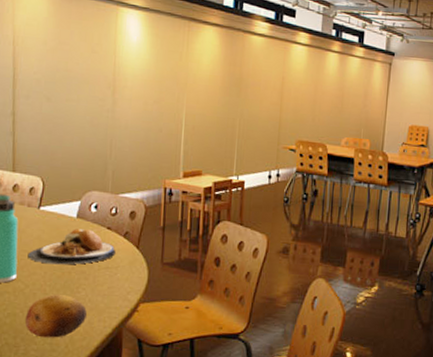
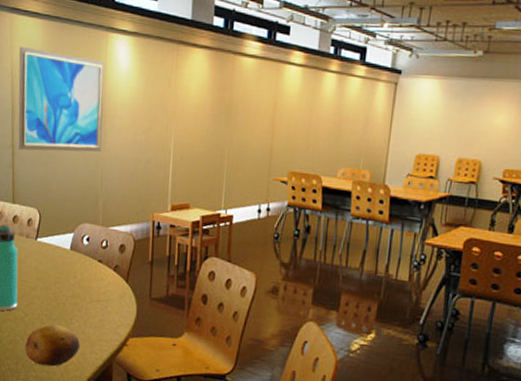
wall art: none [20,15,115,121] -> present [18,46,105,152]
plate: present [28,229,116,265] -> none [27,260,106,296]

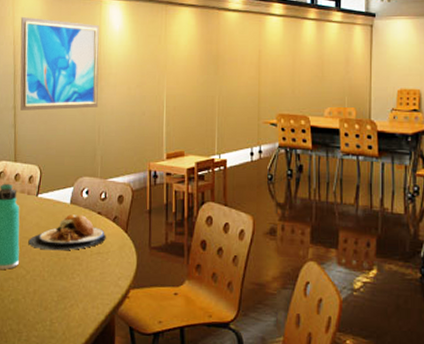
fruit: present [24,324,80,367] -> none [26,280,81,325]
plate: none [27,260,106,296] -> present [28,215,106,251]

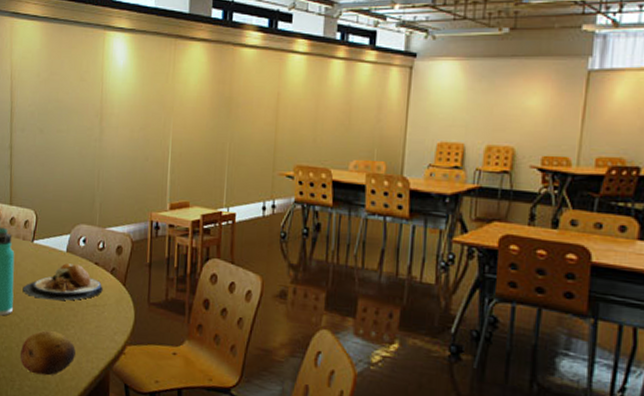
wall art: present [20,16,100,111] -> none [16,48,102,152]
fruit: none [26,280,81,325] -> present [19,330,76,376]

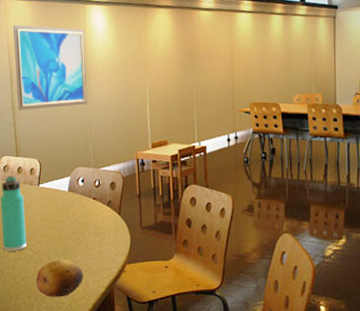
wall art: none [16,48,102,152] -> present [12,24,88,110]
plate: present [22,263,103,301] -> none [33,201,102,233]

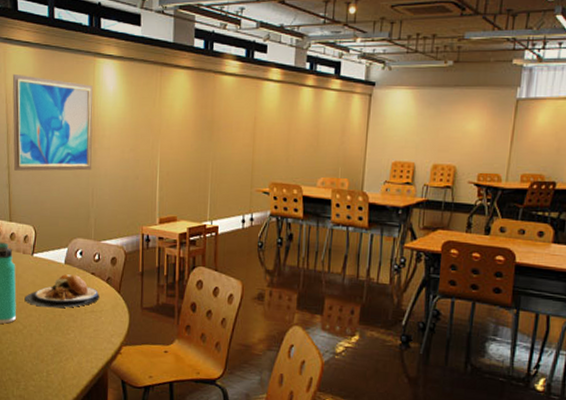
plate: none [33,201,102,233] -> present [24,274,100,308]
fruit: present [35,259,83,297] -> none [24,335,76,376]

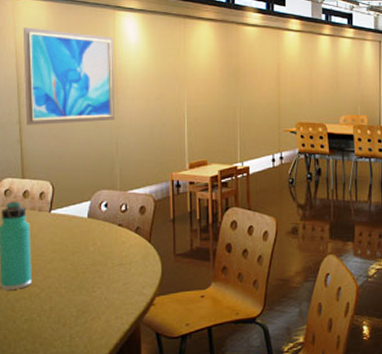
plate: present [24,274,100,308] -> none [41,228,128,266]

